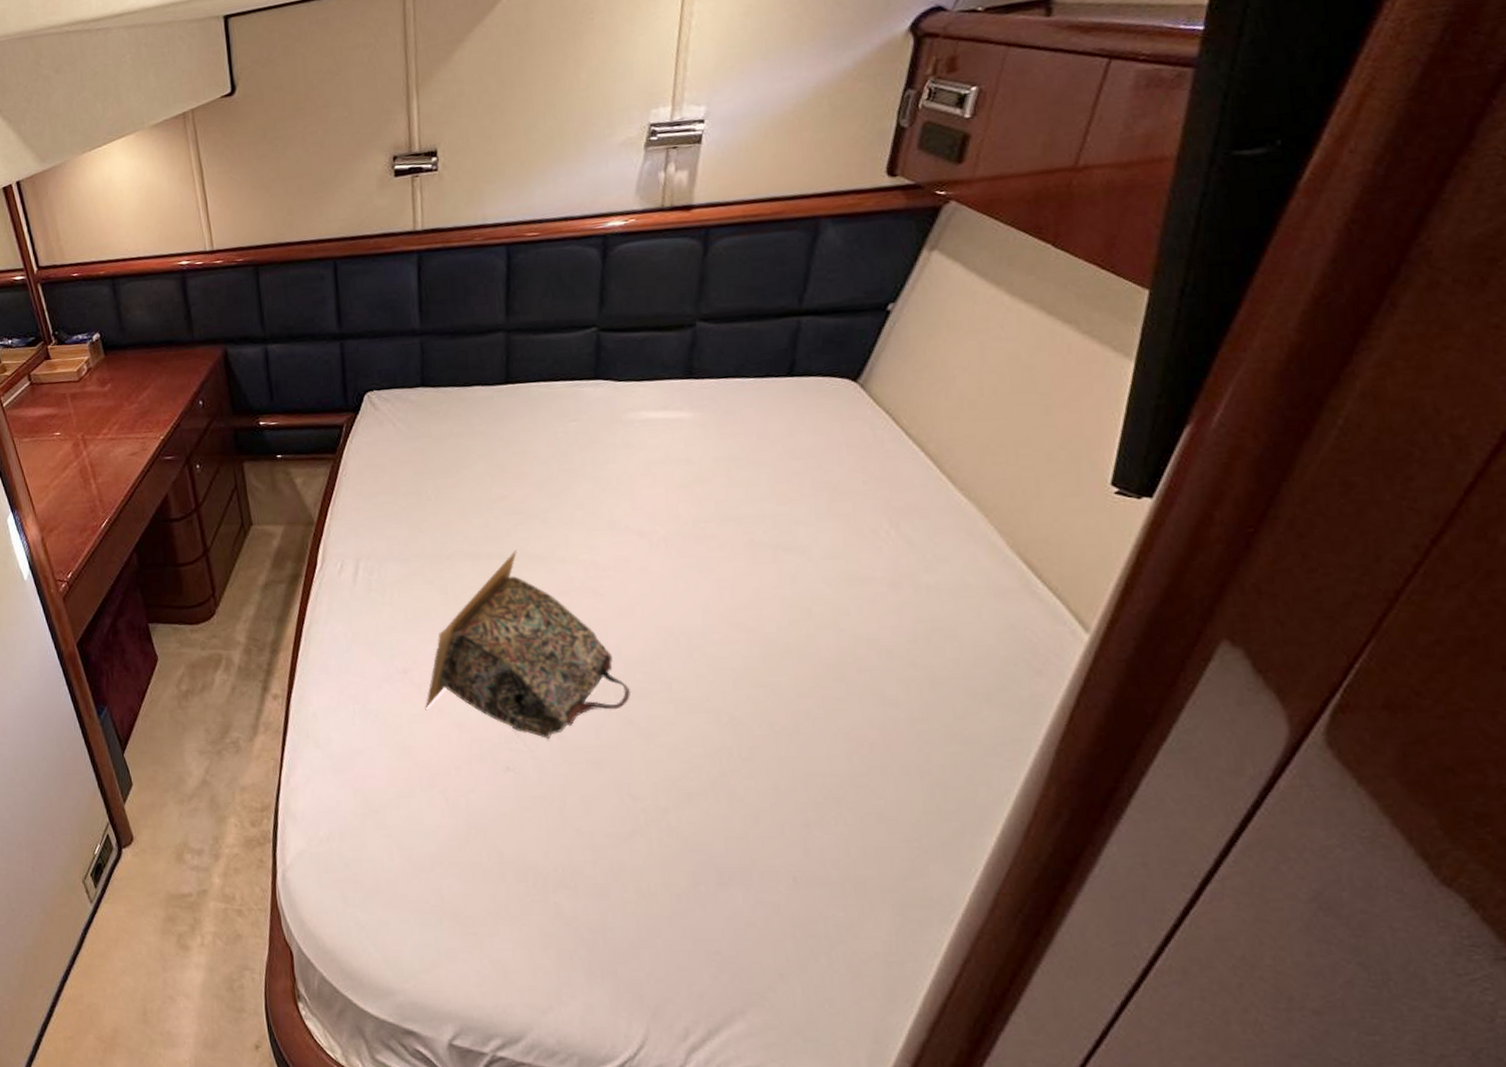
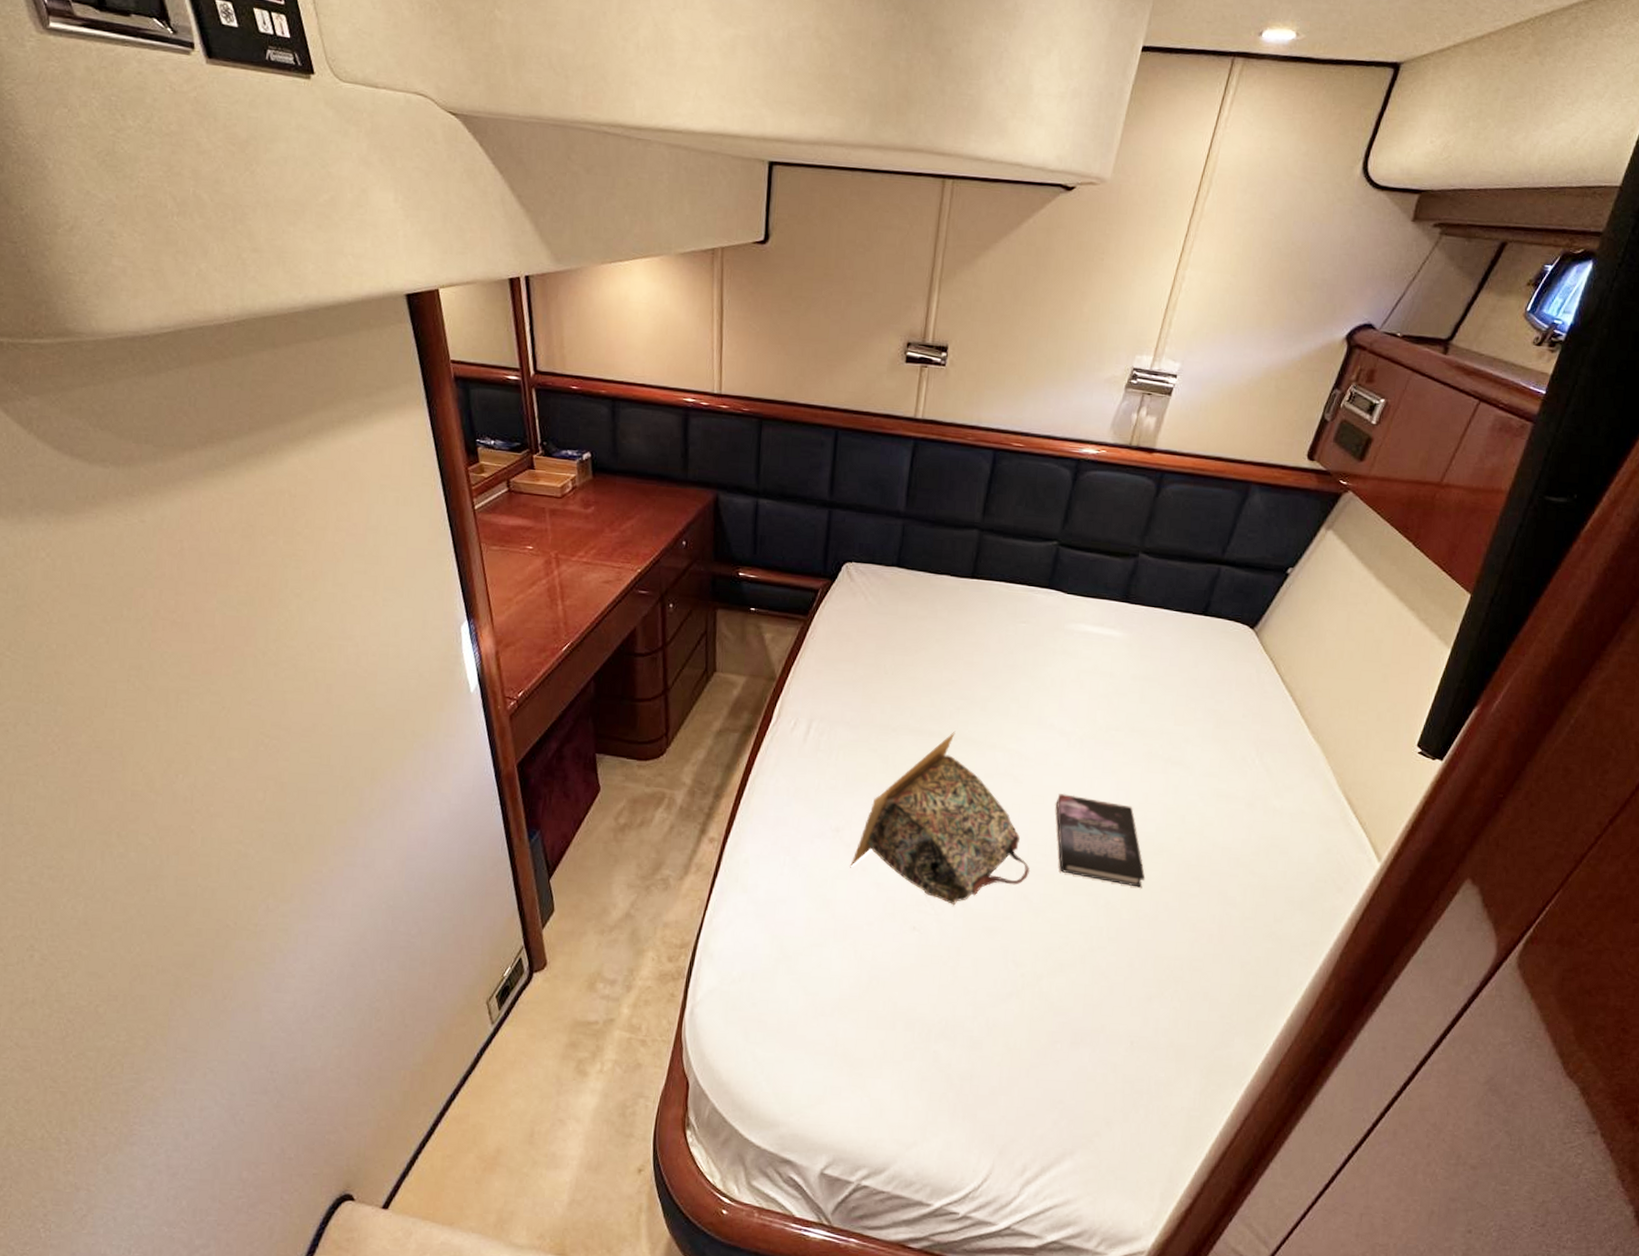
book: none [648,601,775,697] -> present [1056,794,1146,888]

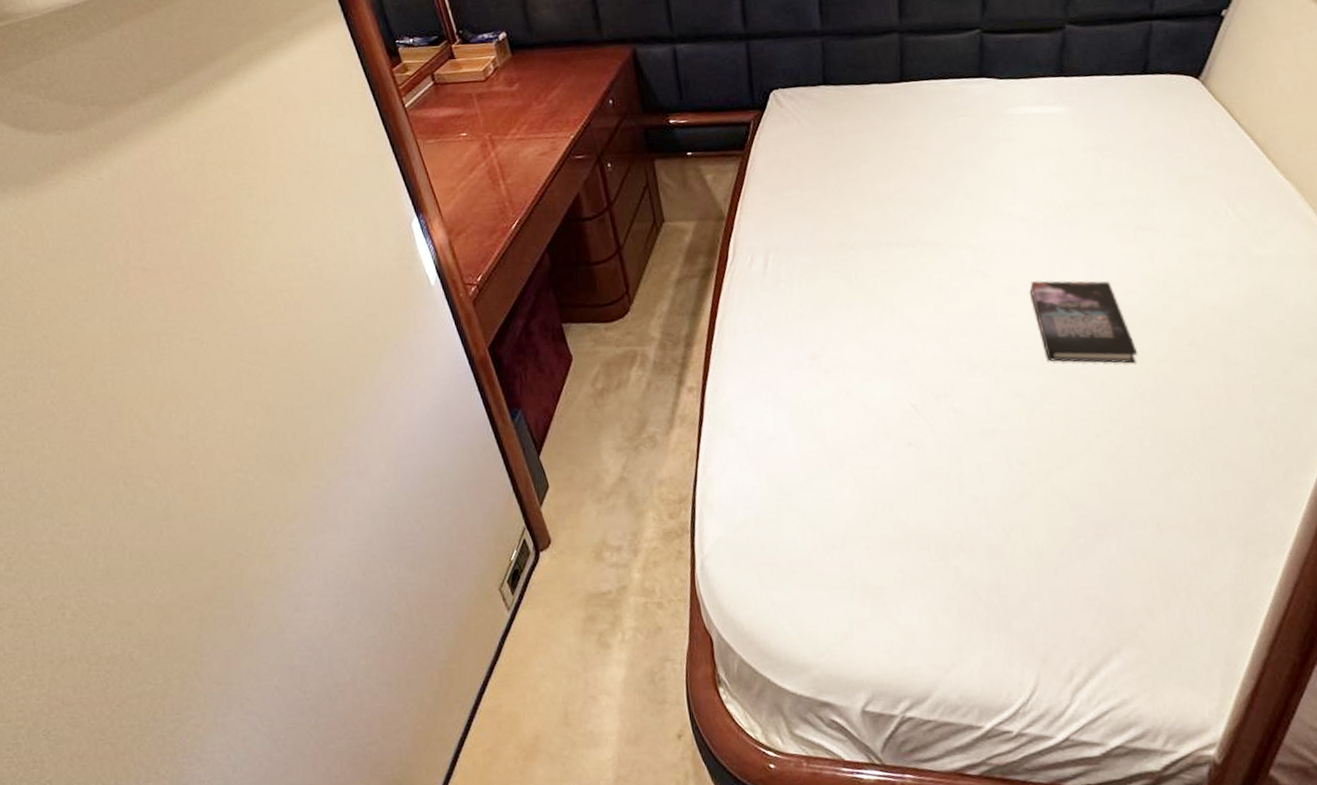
tote bag: present [850,731,1031,907] -> none [833,237,1018,416]

